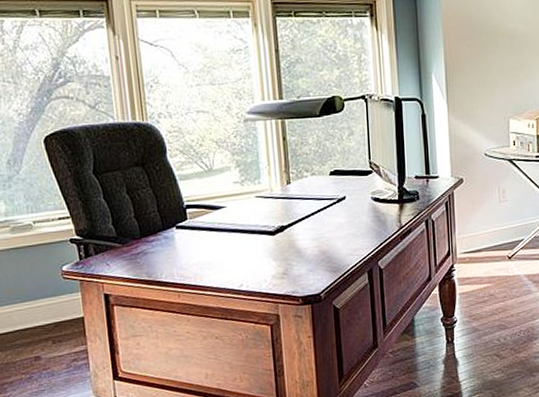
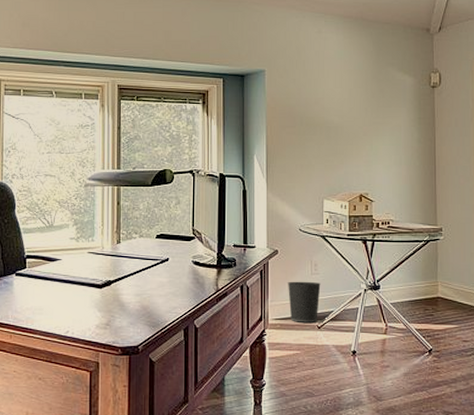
wastebasket: none [474,209,510,254] -> present [287,281,321,323]

